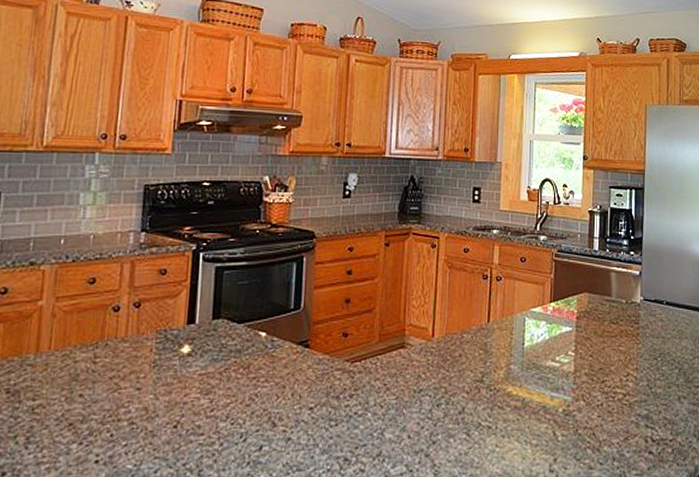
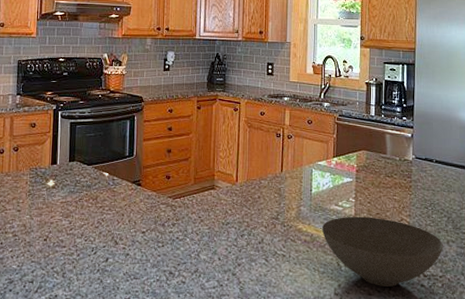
bowl: none [535,373,674,457] -> present [321,216,443,287]

